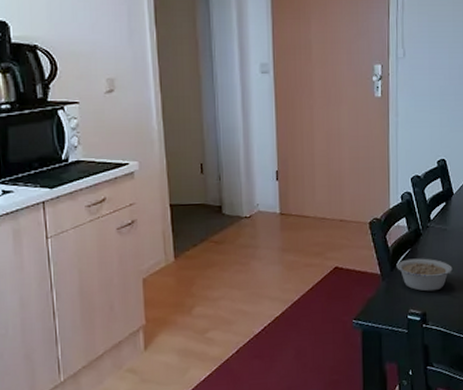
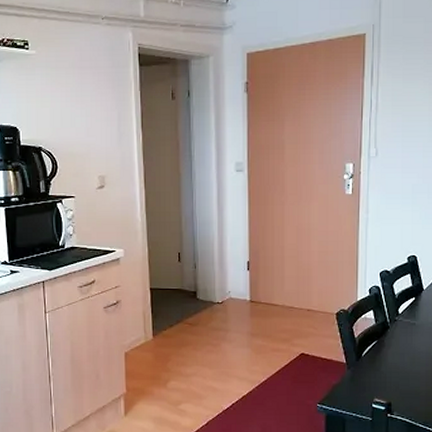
legume: present [396,258,454,292] -> none [362,350,422,383]

